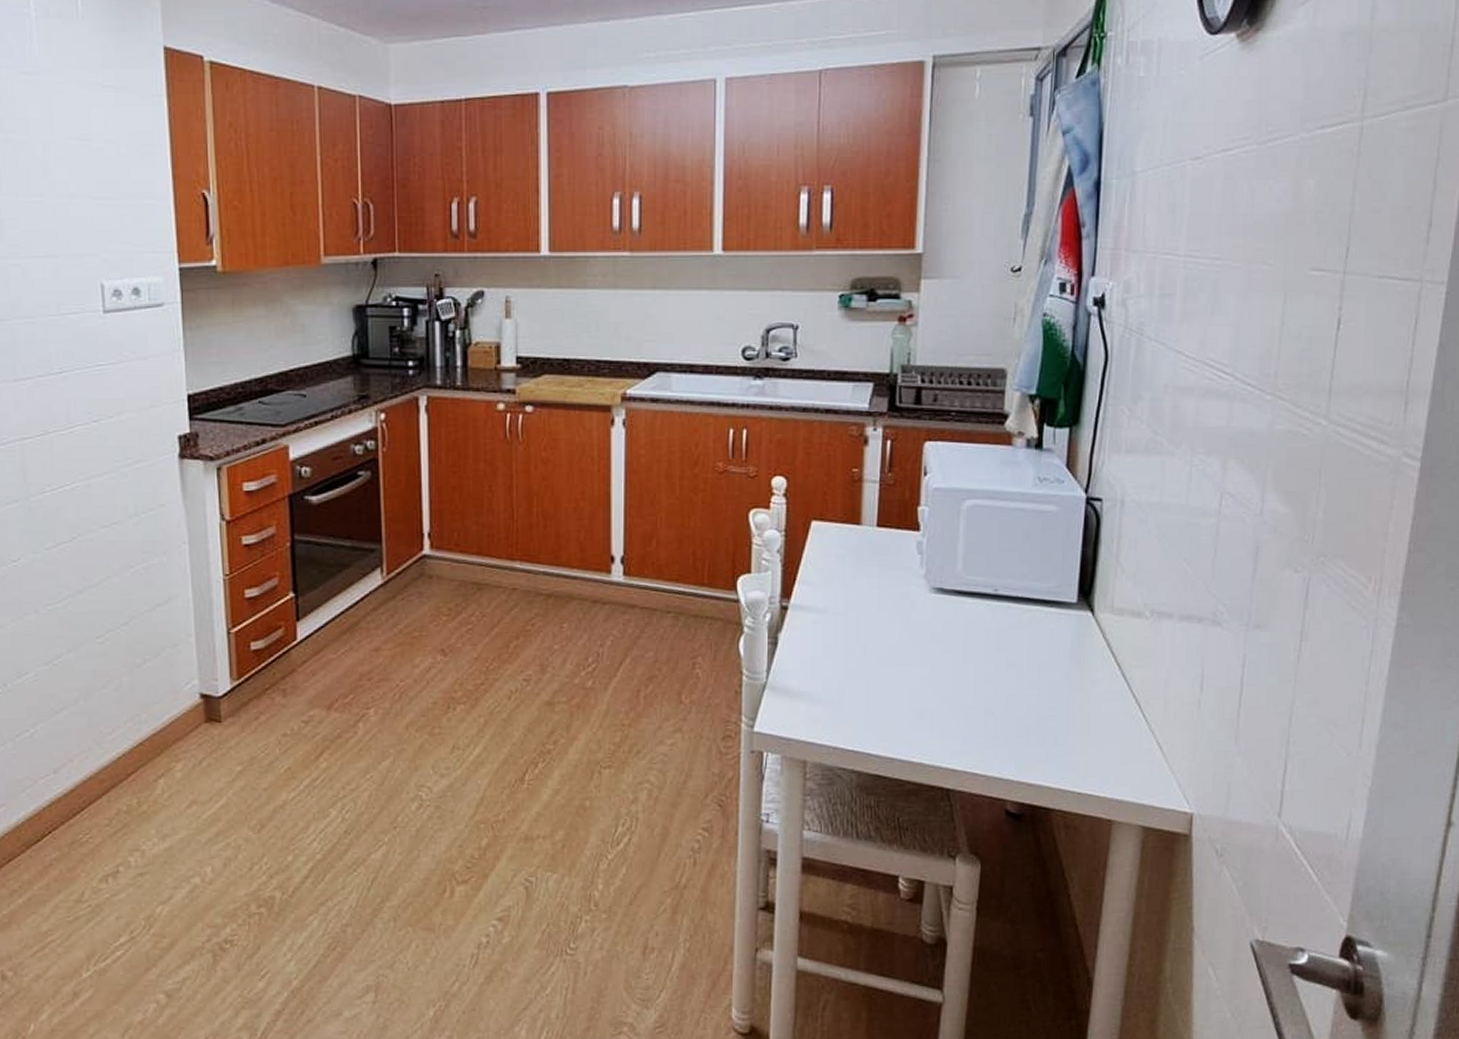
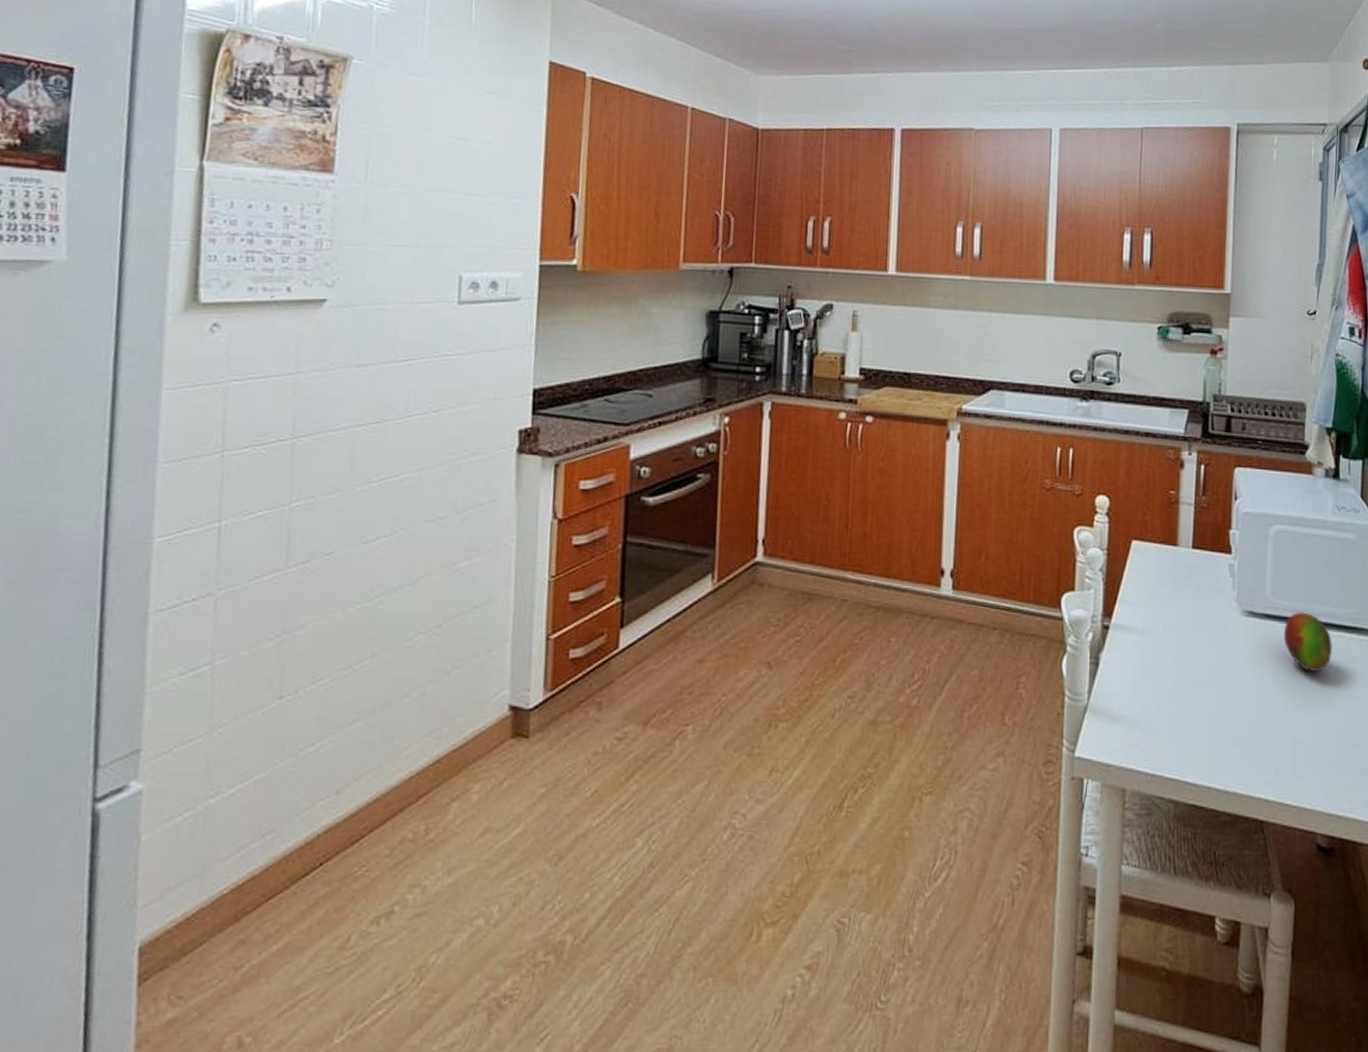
fruit: none [975,587,1029,646] -> present [1283,612,1332,671]

